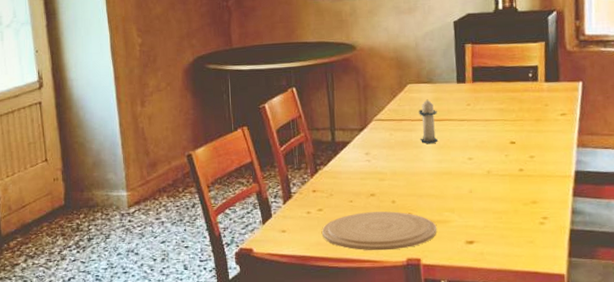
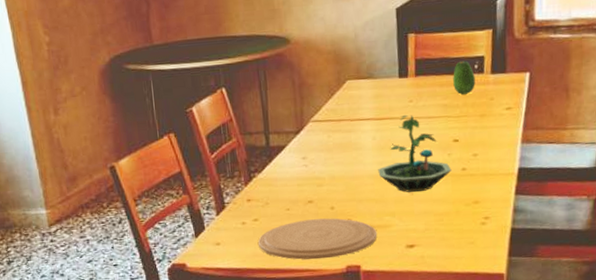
candle: present [419,99,438,144] -> none [358,96,379,145]
terrarium: none [437,117,509,190] -> present [378,114,452,192]
fruit: none [508,69,530,101] -> present [453,60,475,96]

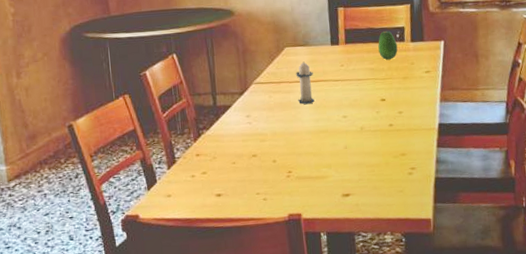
plate: present [258,218,378,260] -> none [207,170,316,210]
candle: none [358,96,379,145] -> present [296,61,315,104]
terrarium: present [378,114,452,192] -> none [315,77,380,146]

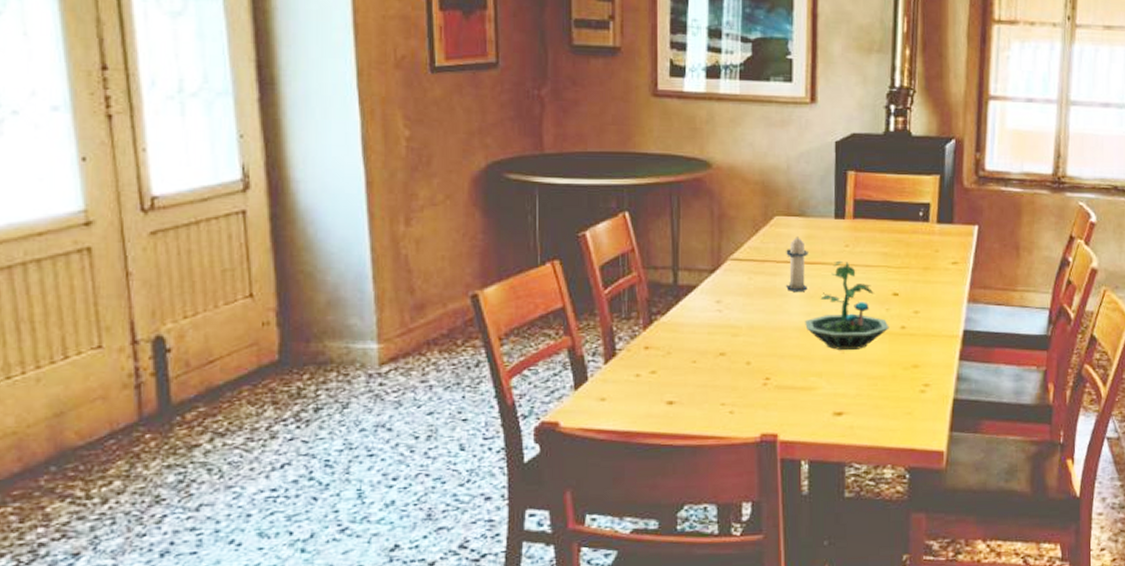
terrarium: none [315,77,380,146] -> present [805,260,890,350]
fruit: present [378,30,398,61] -> none [895,206,919,245]

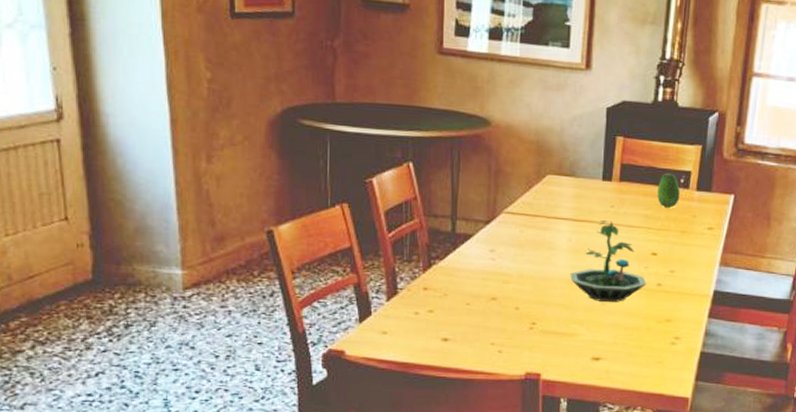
candle: present [785,236,809,291] -> none [554,195,577,246]
fruit: none [895,206,919,245] -> present [657,172,680,209]

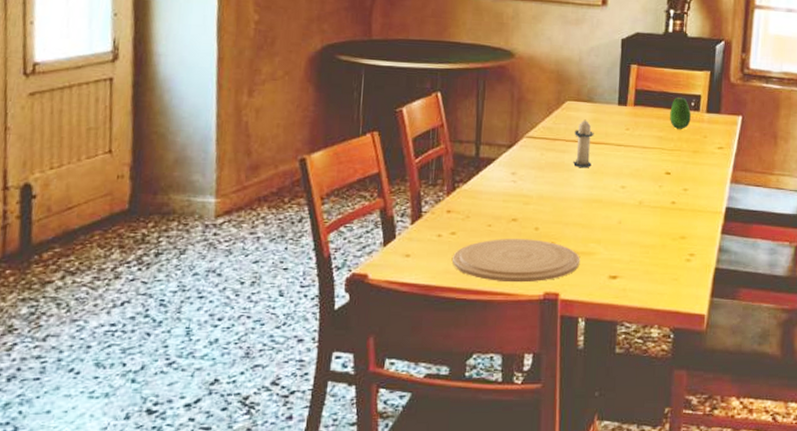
plate: none [431,317,562,362] -> present [452,239,580,283]
candle: none [554,195,577,246] -> present [572,119,594,167]
terrarium: present [570,219,647,302] -> none [588,141,662,221]

